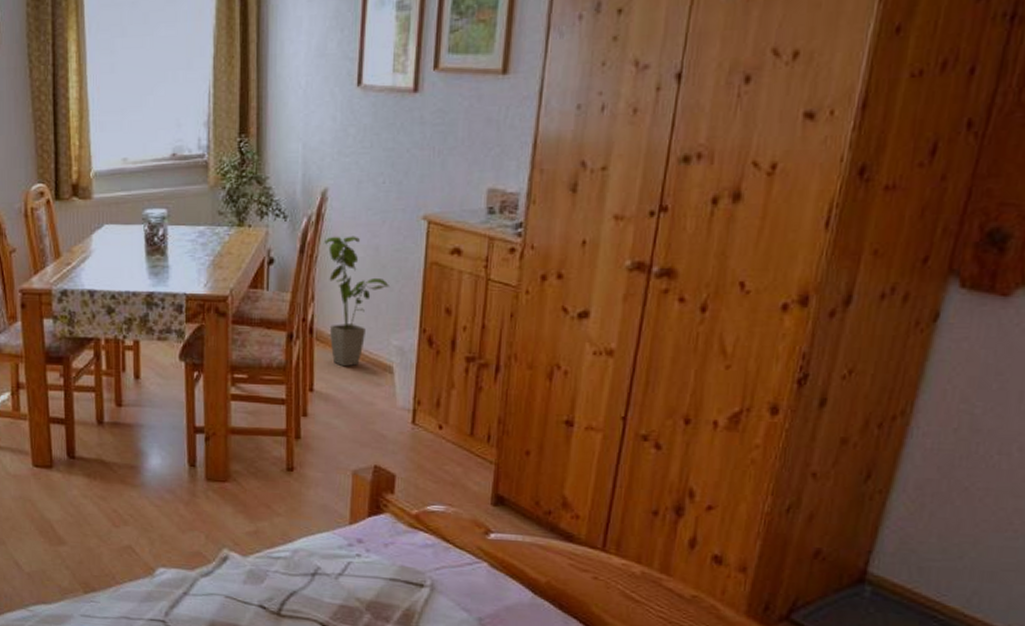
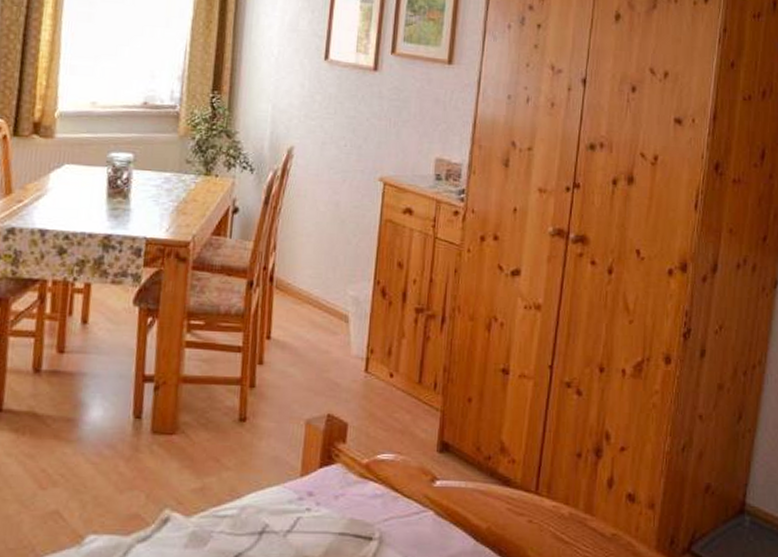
house plant: present [324,236,389,367] -> none [288,190,347,315]

